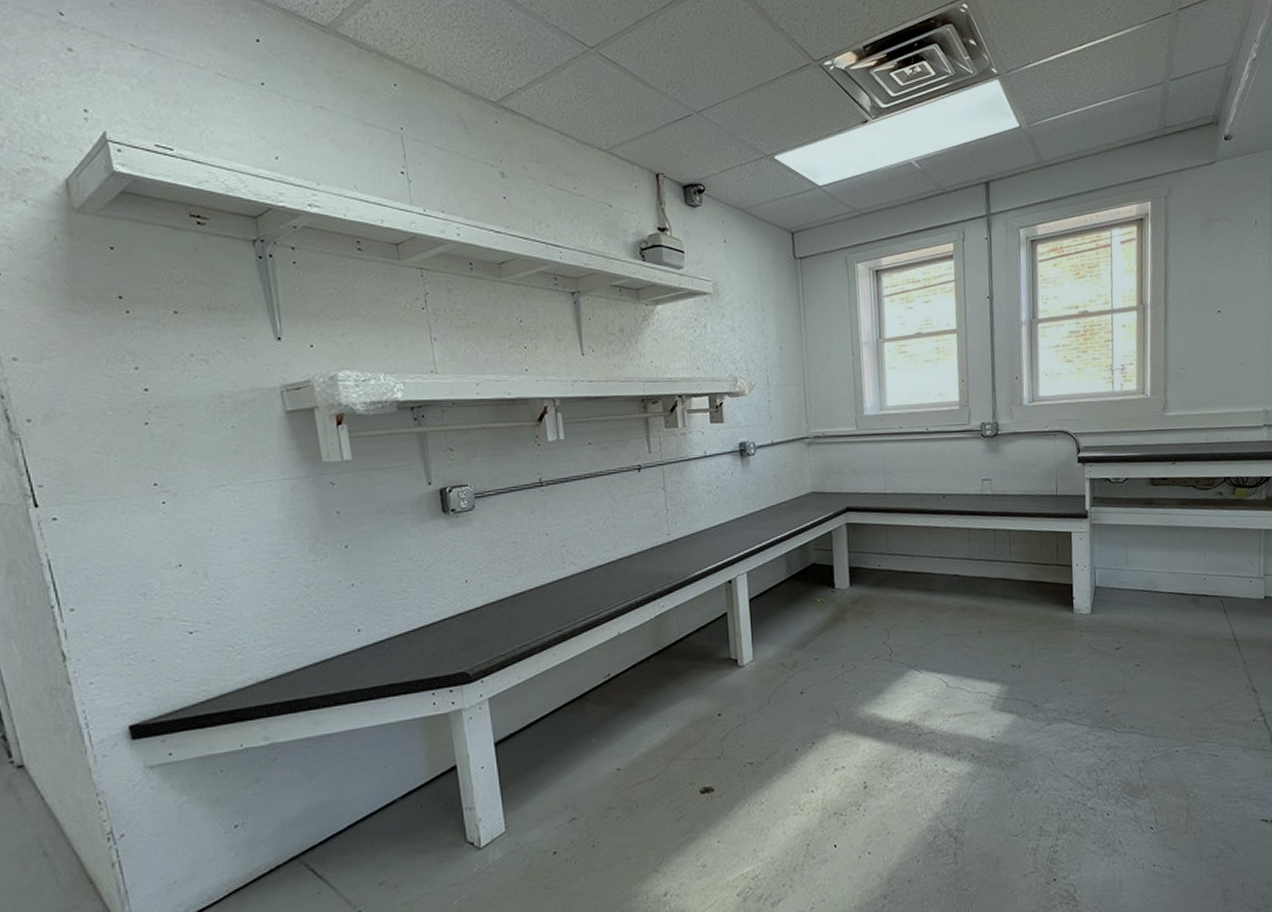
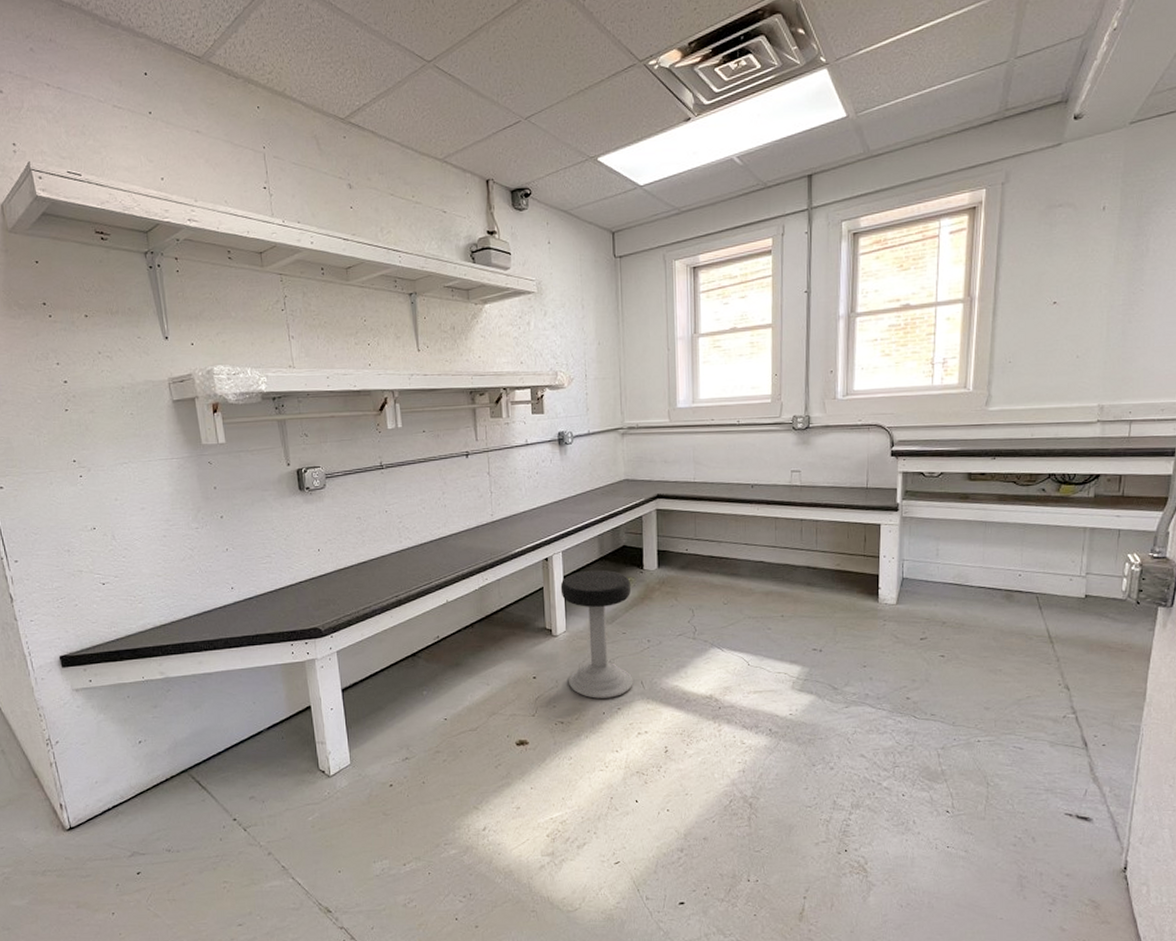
stool: none [745,590,828,734] -> present [560,569,633,699]

